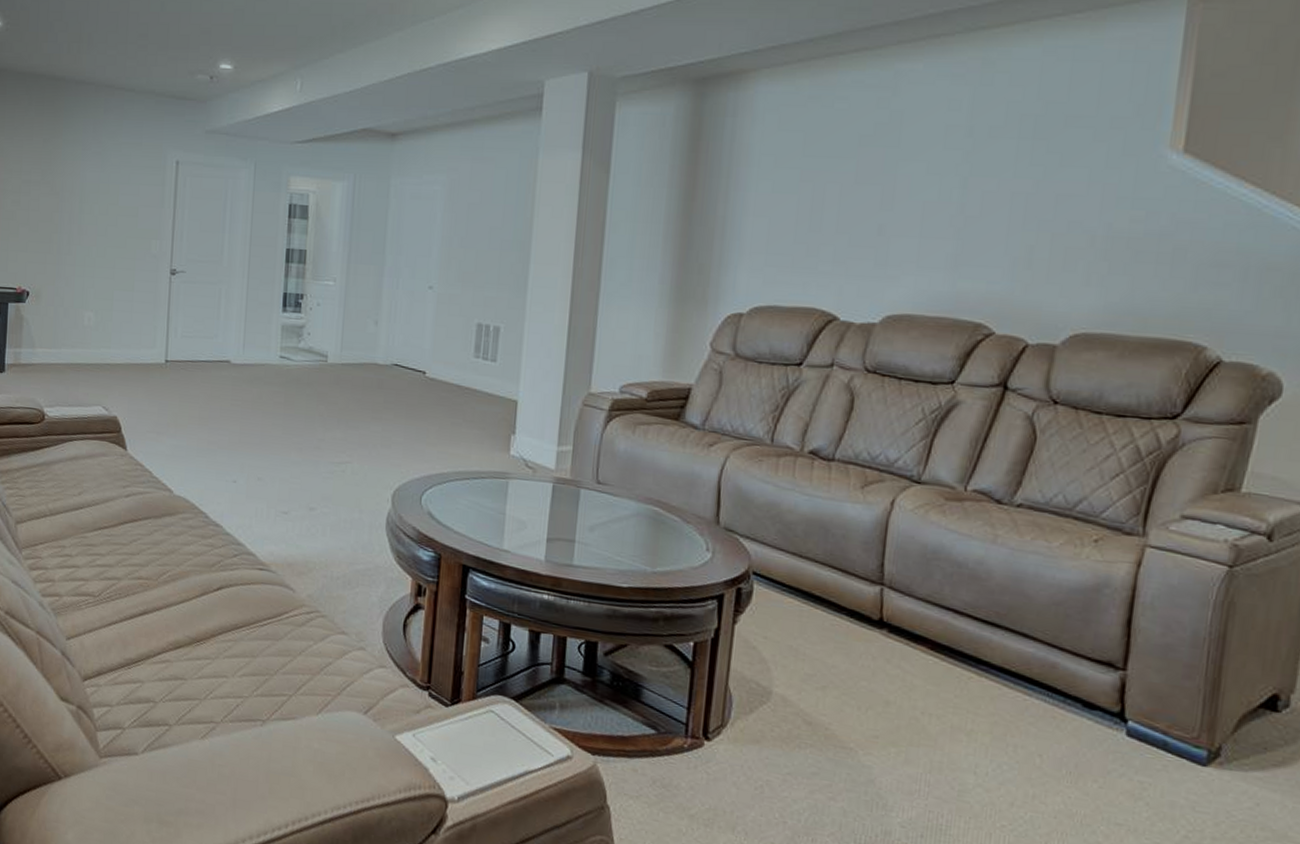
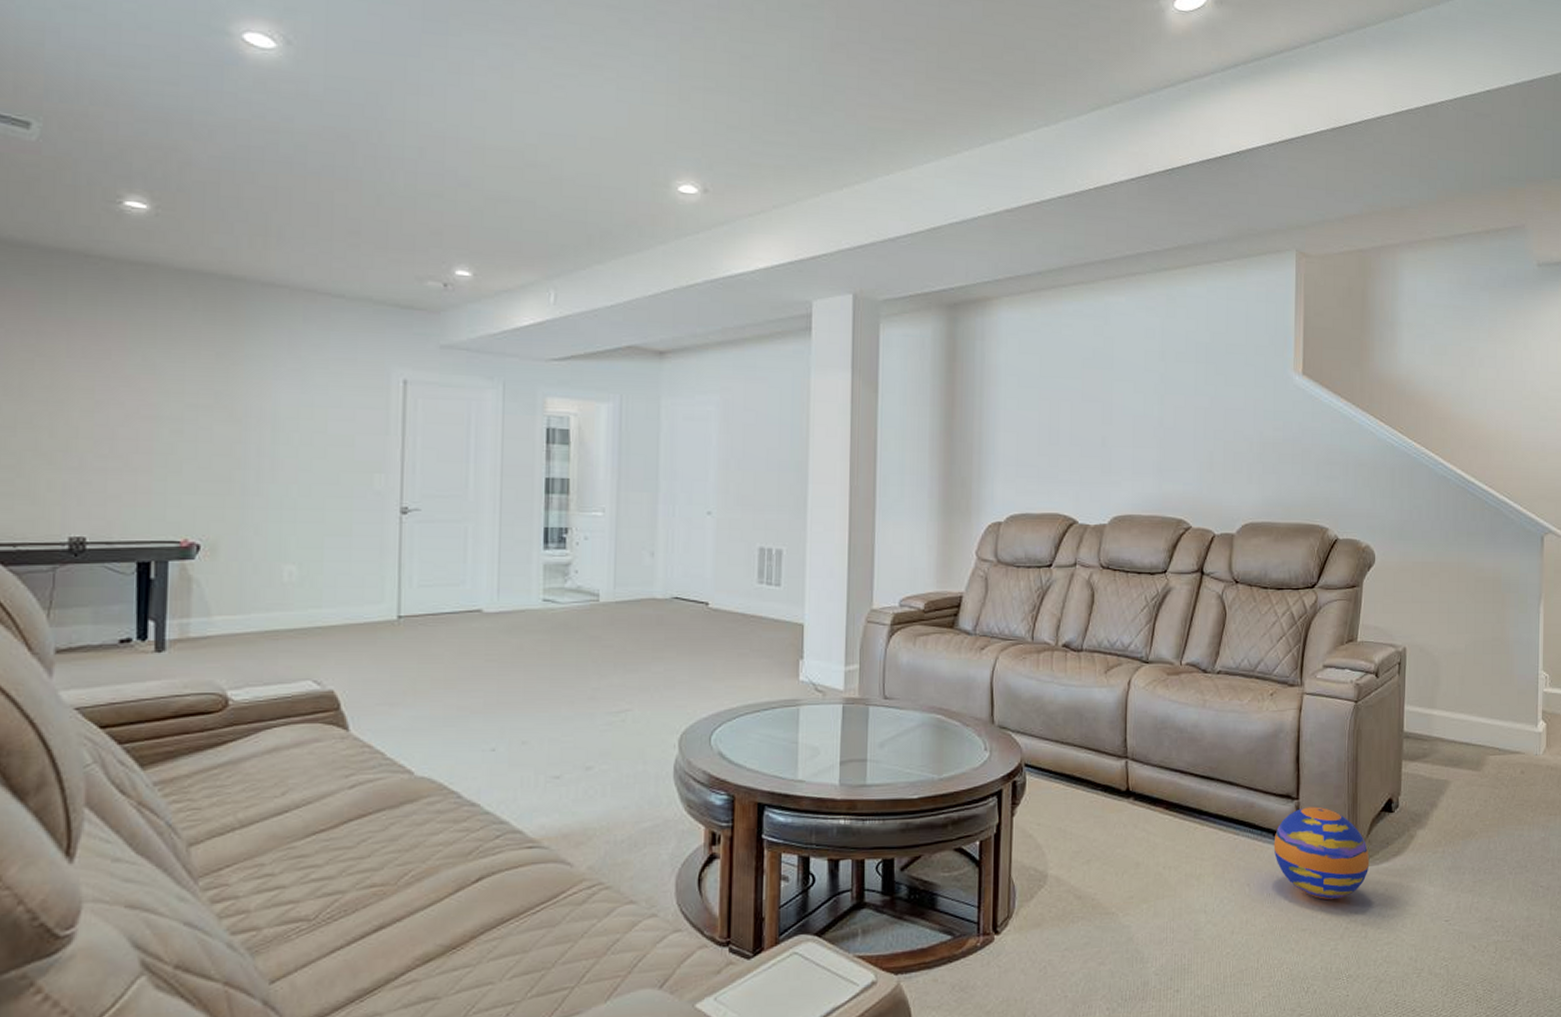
ball: none [1081,681,1233,800] -> present [1273,806,1370,899]

